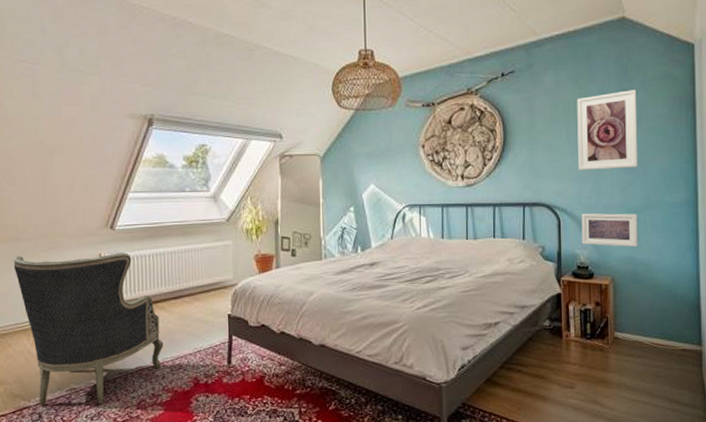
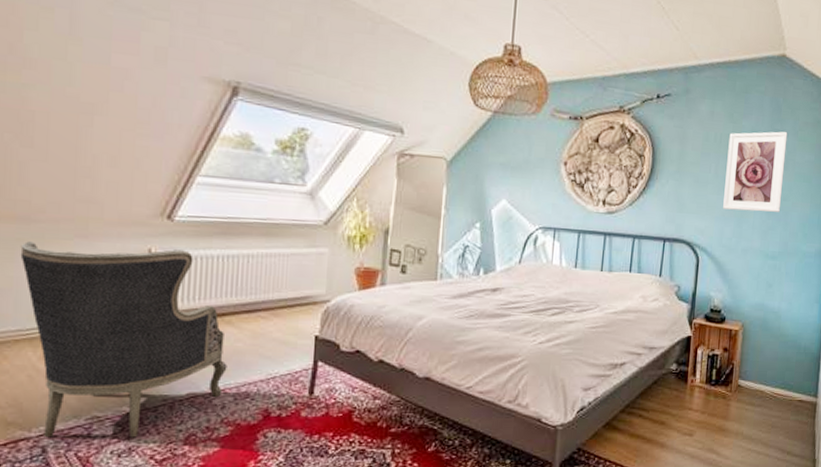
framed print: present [581,213,638,247] -> none [717,254,774,294]

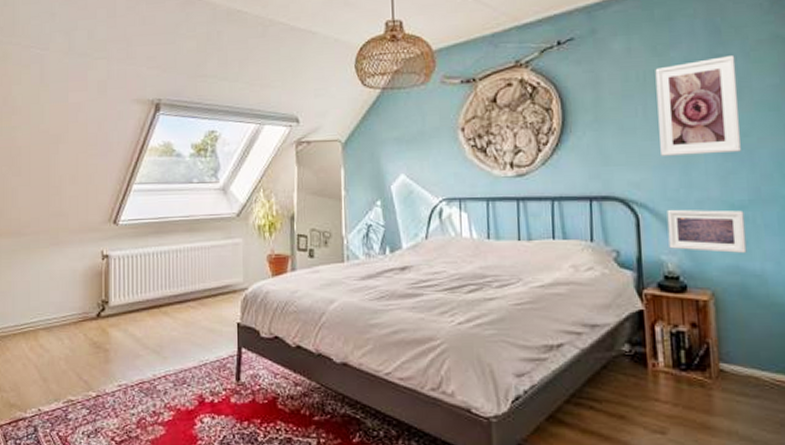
armchair: present [20,241,227,438] -> none [15,250,166,420]
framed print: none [717,254,774,294] -> present [667,209,747,253]

